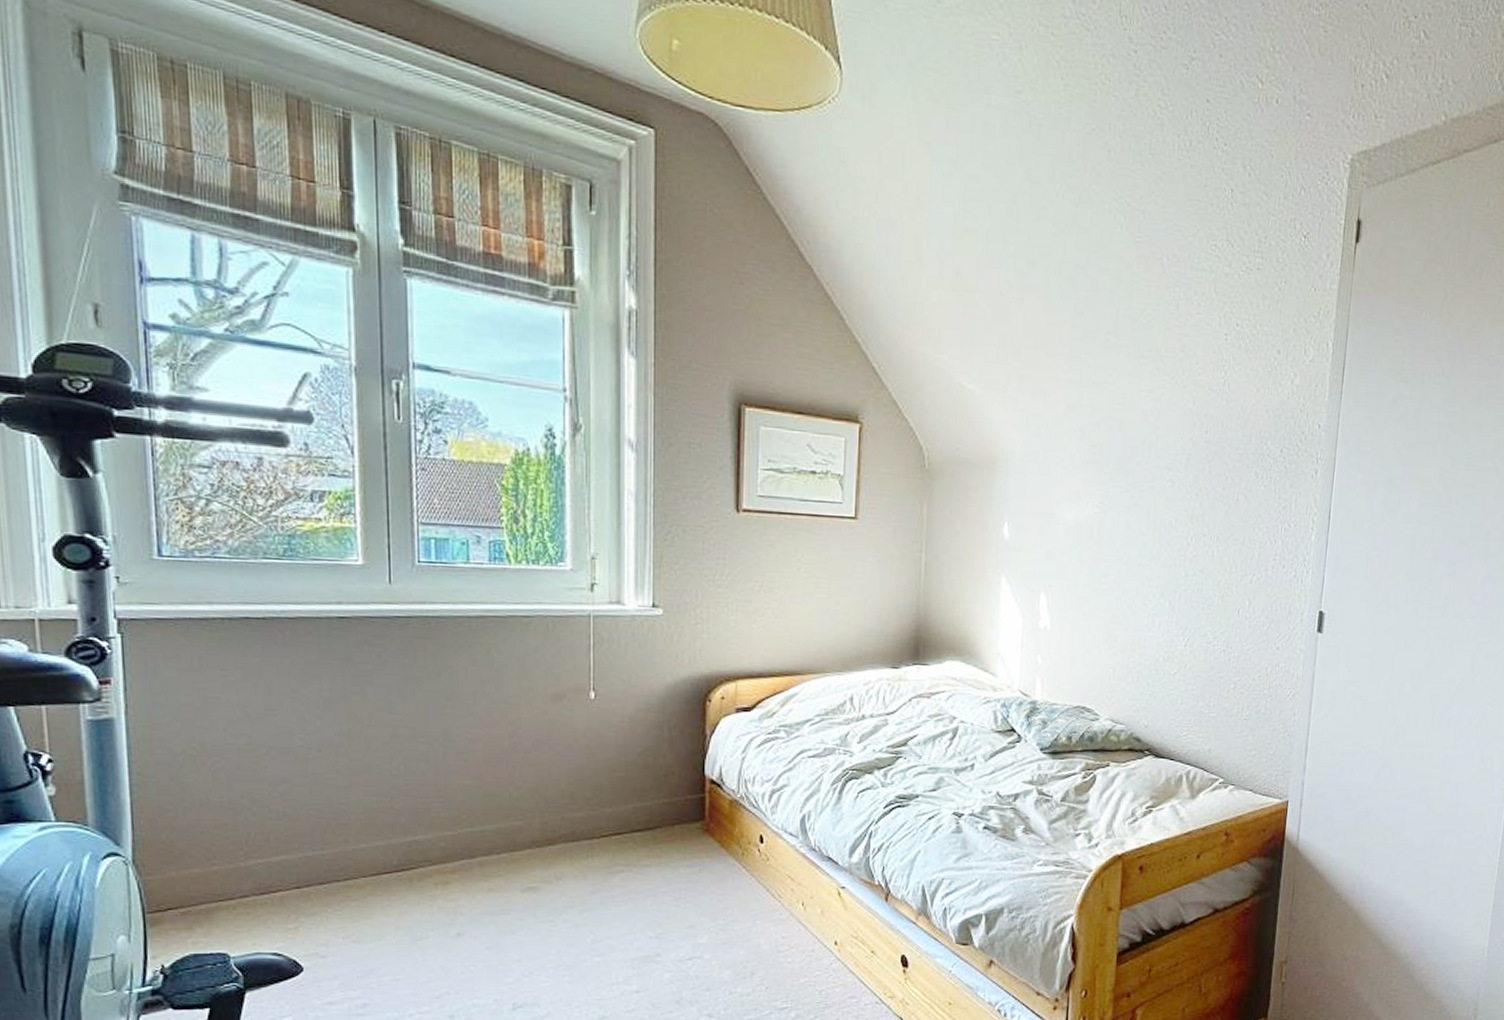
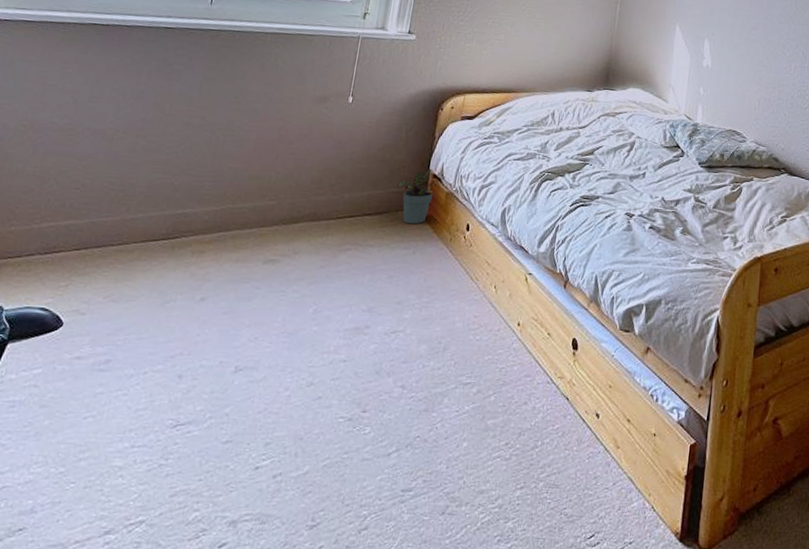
potted plant: none [669,774,714,839] -> present [398,169,435,224]

